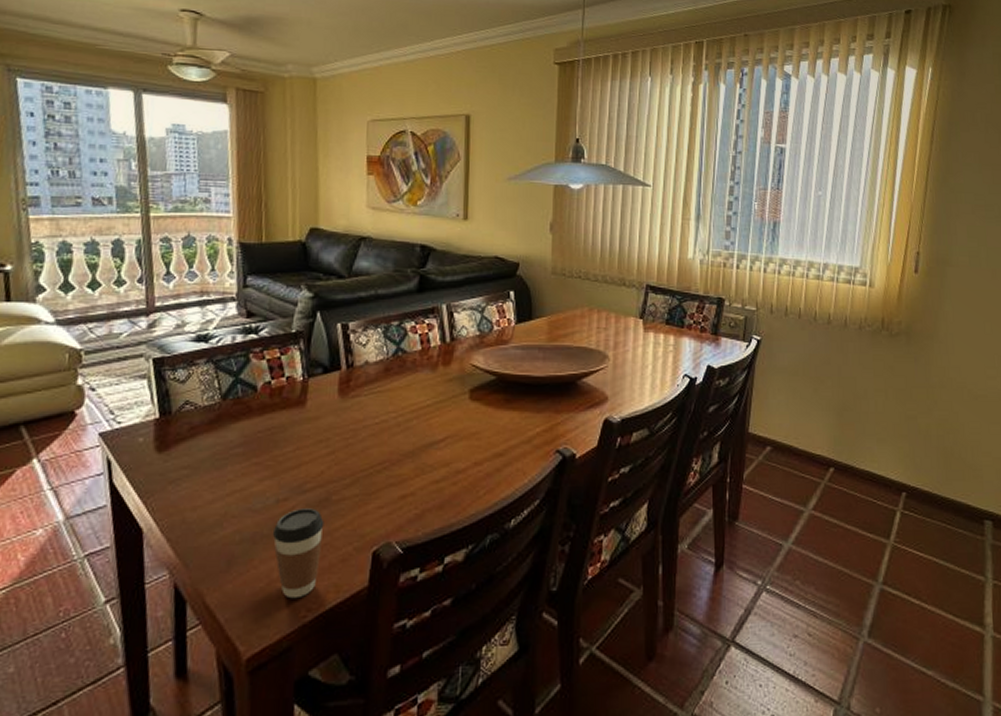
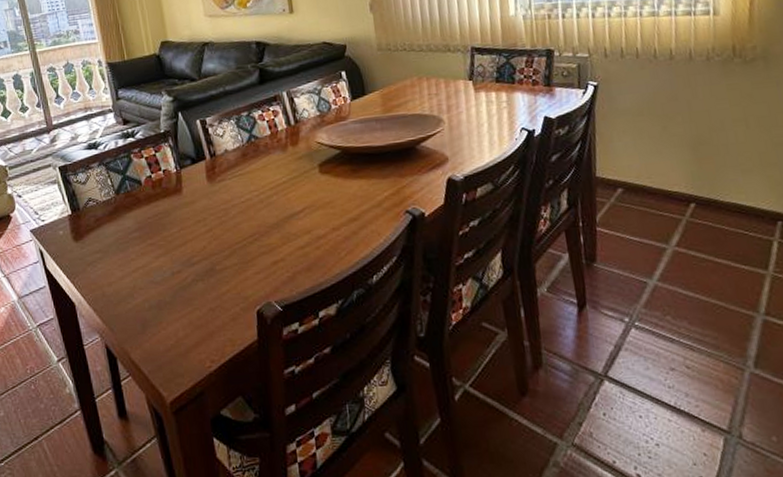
coffee cup: present [272,508,325,599] -> none [173,277,215,353]

